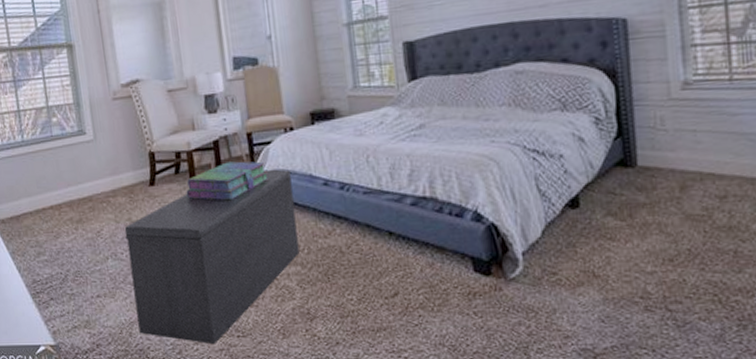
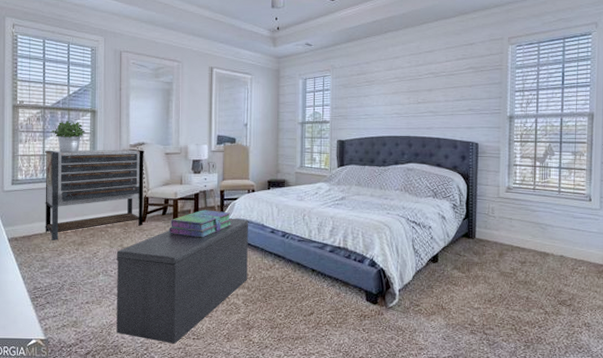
dresser: none [20,89,153,220] -> present [45,149,144,241]
potted plant: none [23,61,65,105] -> present [51,121,86,153]

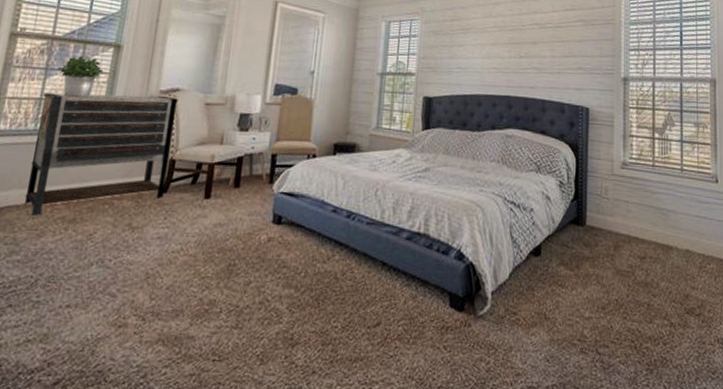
bench: present [116,218,249,344] -> none [104,191,305,369]
stack of books: present [169,210,232,238] -> none [197,179,283,217]

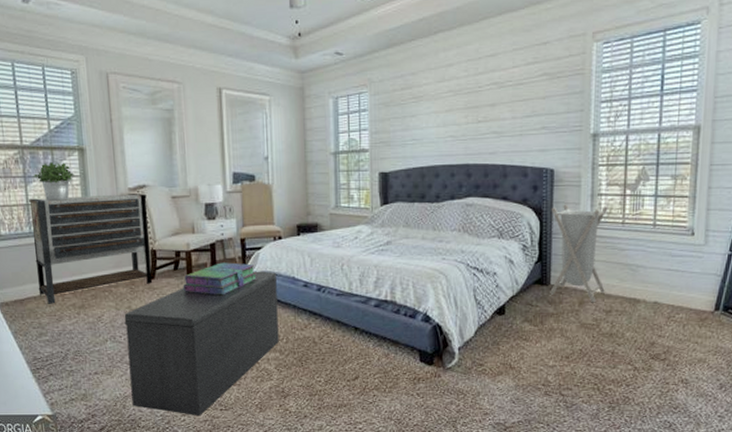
bench: none [104,191,305,369] -> present [124,271,279,416]
stack of books: none [197,179,283,217] -> present [183,262,257,296]
laundry hamper: none [586,142,639,248] -> present [550,204,608,303]

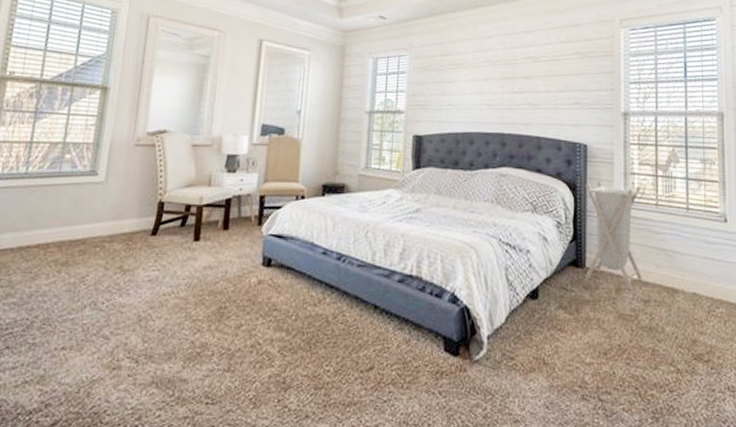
dresser: present [29,194,153,304] -> none [18,136,165,258]
potted plant: present [33,162,75,201] -> none [45,99,91,140]
bench: present [124,271,279,416] -> none [99,233,295,412]
stack of books: present [183,262,257,296] -> none [187,221,272,259]

